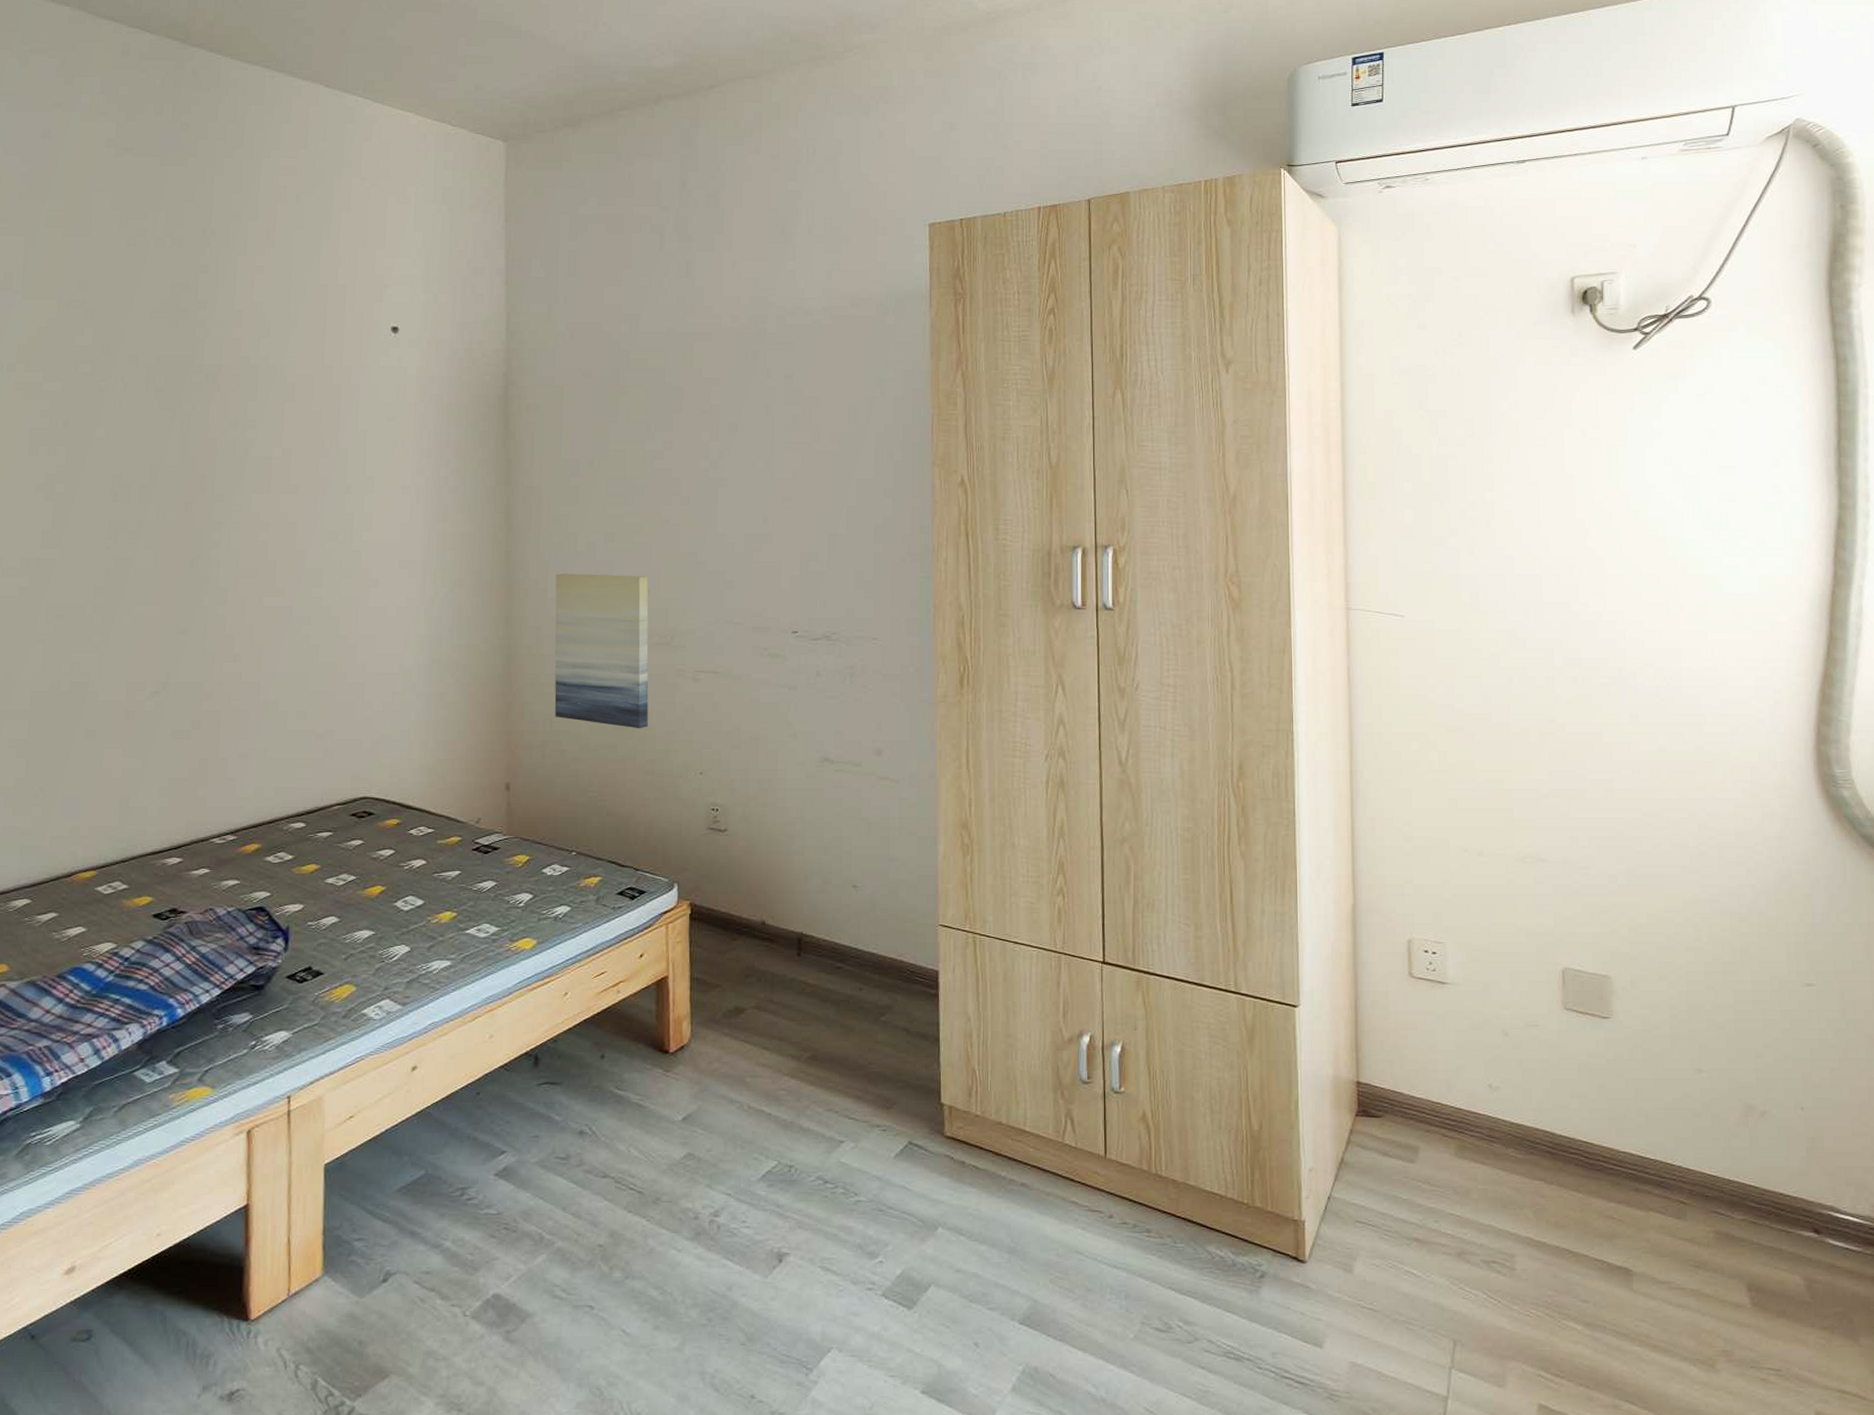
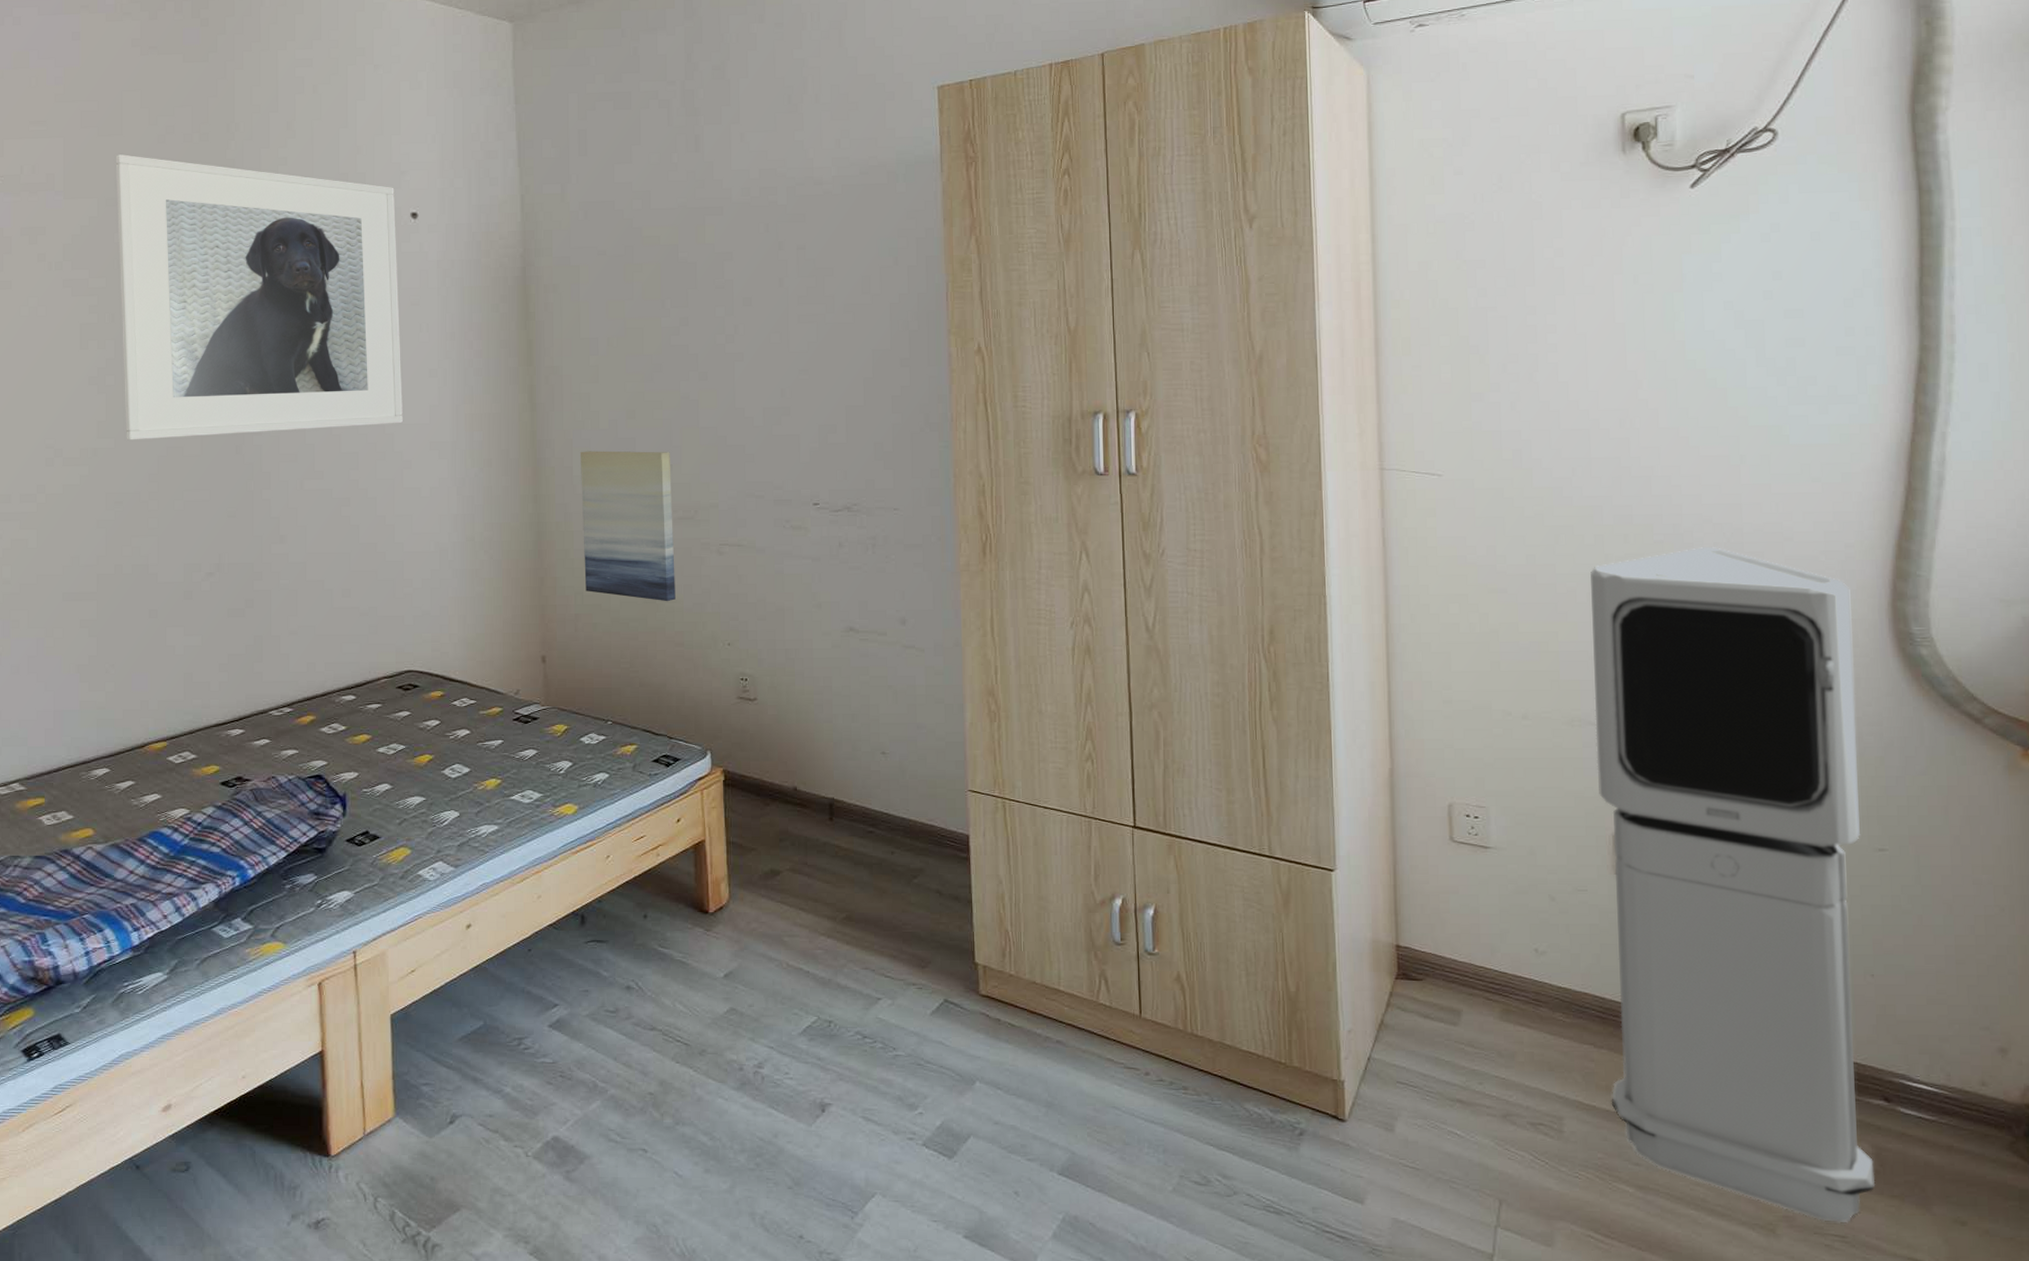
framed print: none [73,256,376,551] -> present [115,154,404,440]
air purifier: none [1542,690,1807,1357] -> present [1590,547,1876,1223]

